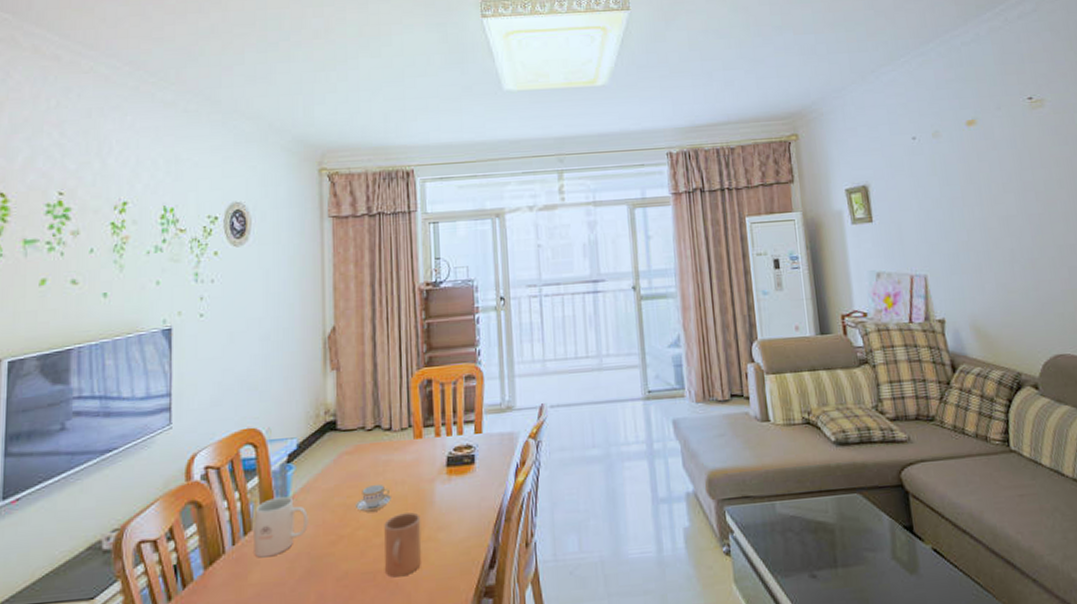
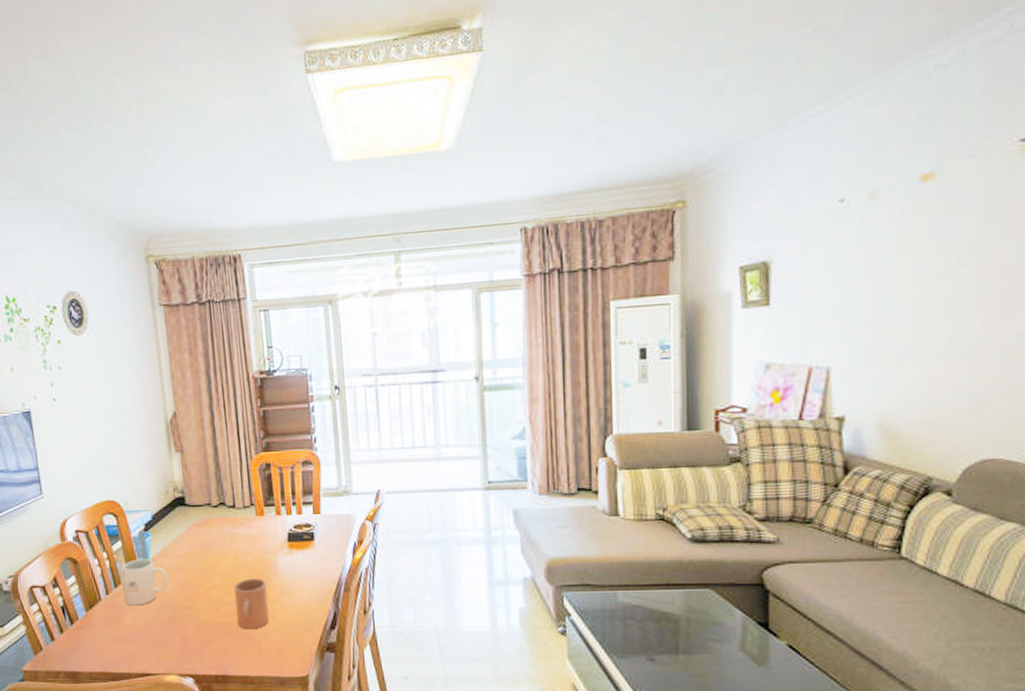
teacup: present [354,483,391,512] -> none [207,553,239,576]

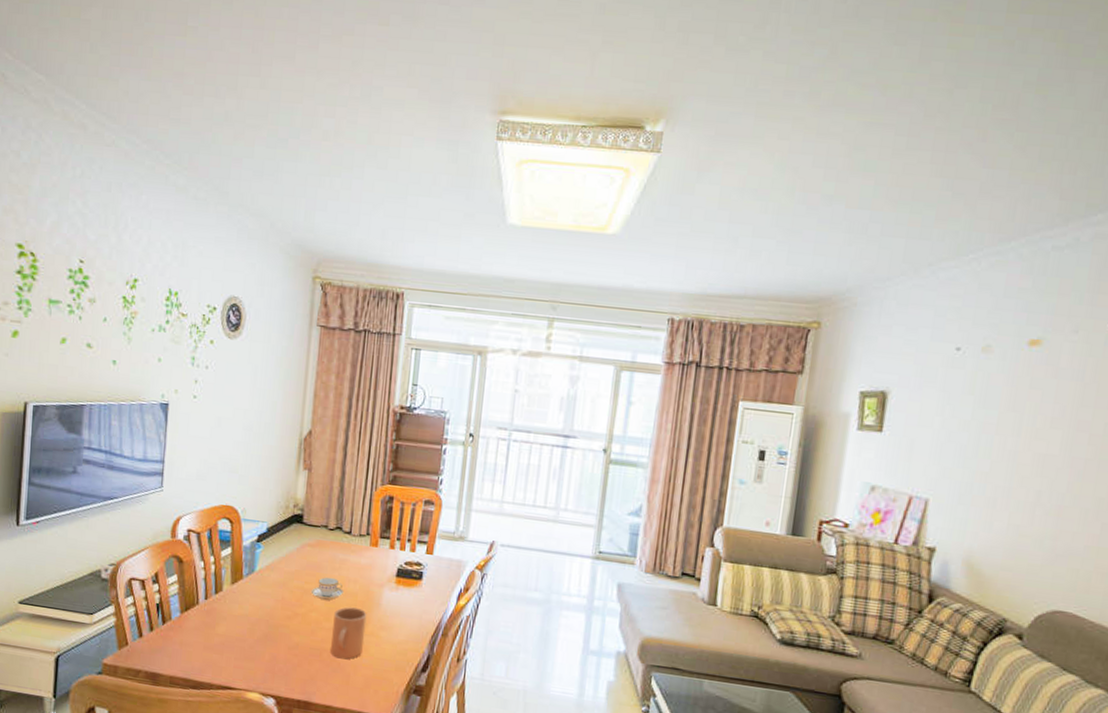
mug: present [121,559,168,606] -> none [222,568,270,616]
teacup: none [207,553,239,576] -> present [310,577,343,600]

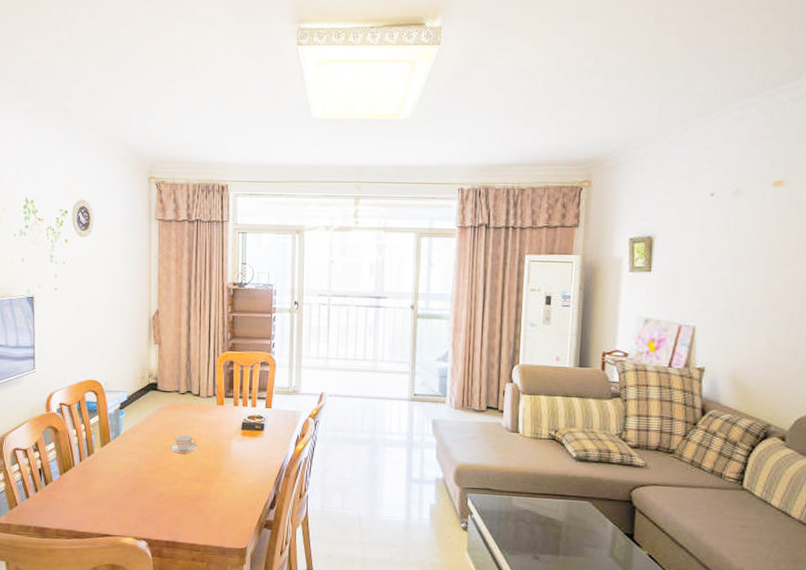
cup: present [329,607,367,660] -> none [190,458,219,503]

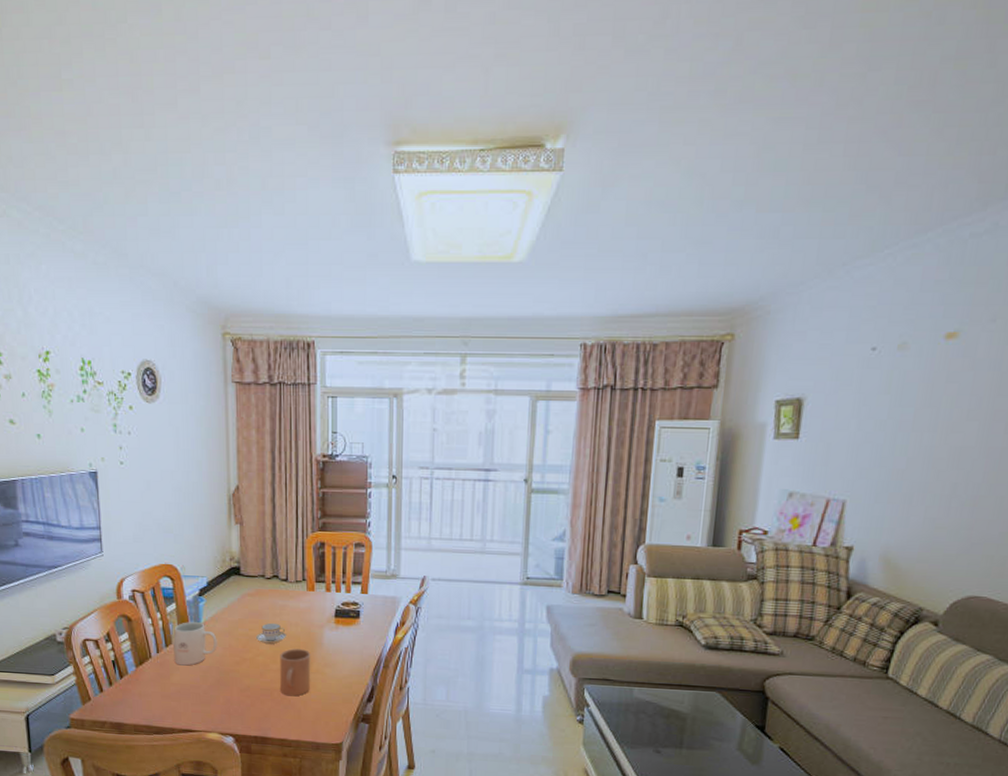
mug: none [95,433,135,474] -> present [173,622,217,666]
cup: none [190,458,219,503] -> present [279,649,311,697]

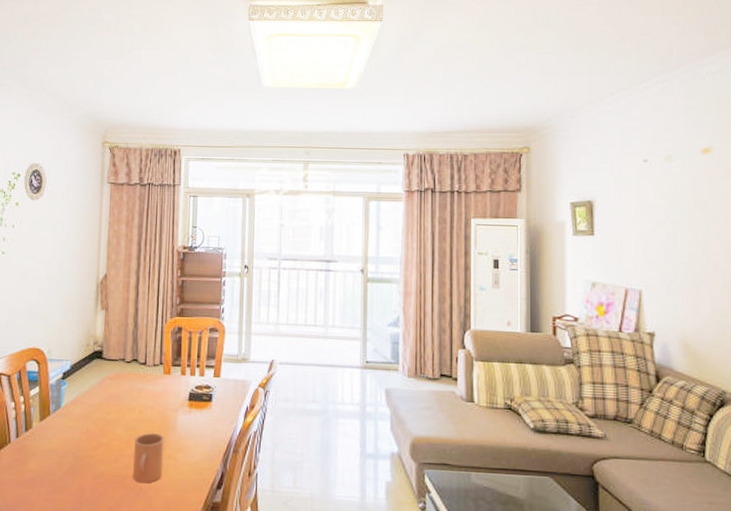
mug: present [173,622,217,666] -> none [32,405,76,451]
teacup: present [255,622,286,644] -> none [112,406,142,428]

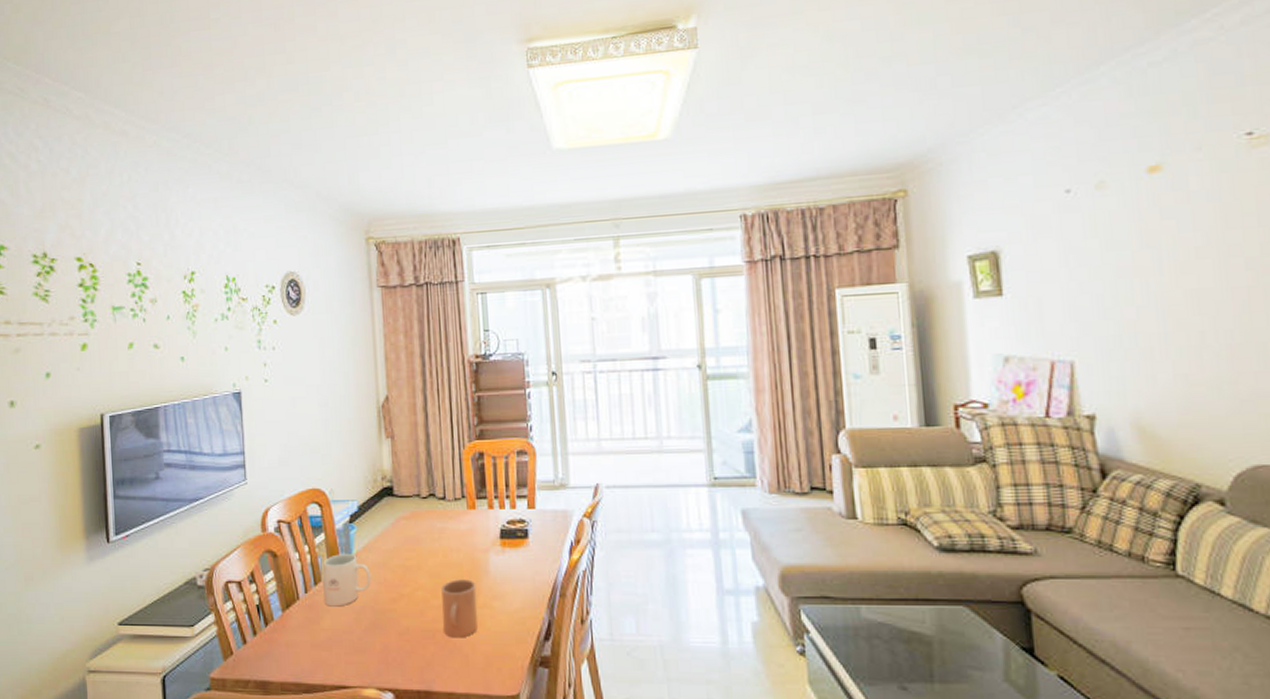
mug: none [32,405,76,451] -> present [322,554,371,607]

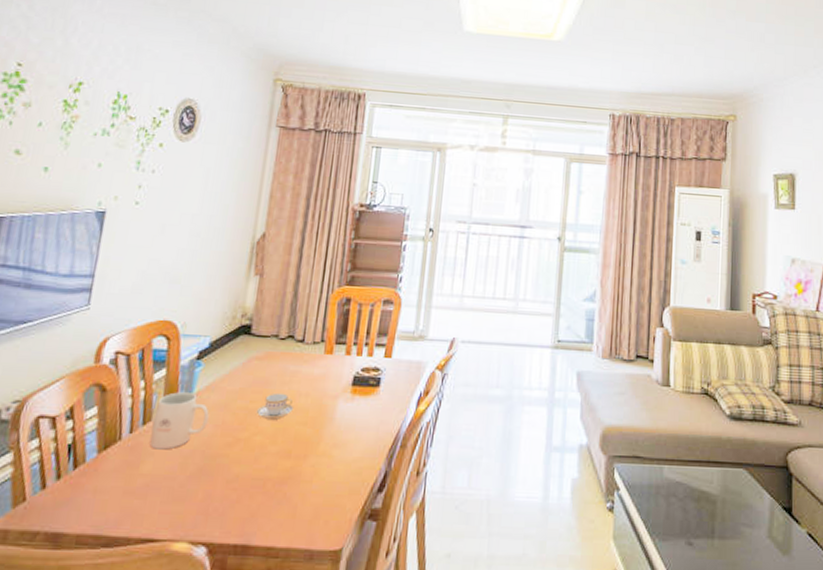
teacup: none [413,549,447,575] -> present [256,392,293,419]
cup: present [441,579,479,638] -> none [275,425,319,488]

